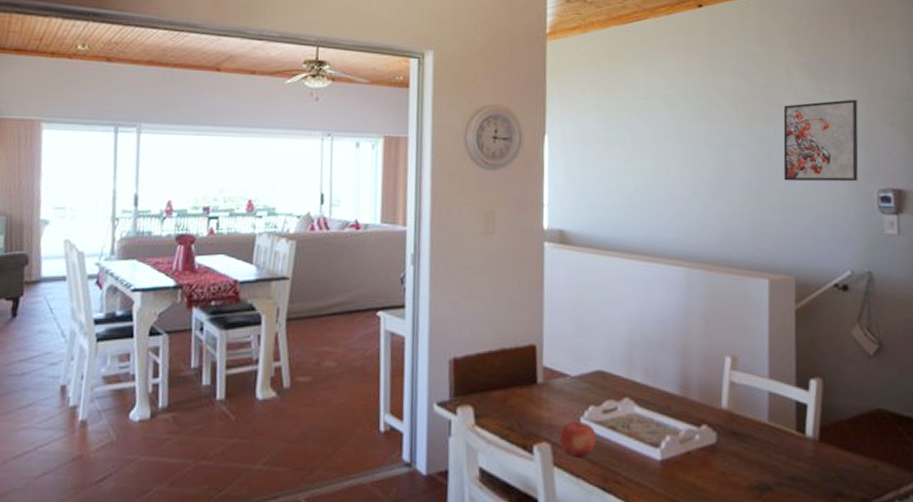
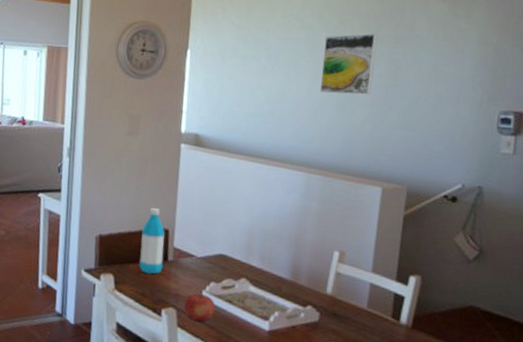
water bottle: none [502,321,533,402] -> present [138,208,166,274]
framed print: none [692,112,746,178] -> present [319,33,378,95]
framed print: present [783,99,858,182] -> none [407,24,491,103]

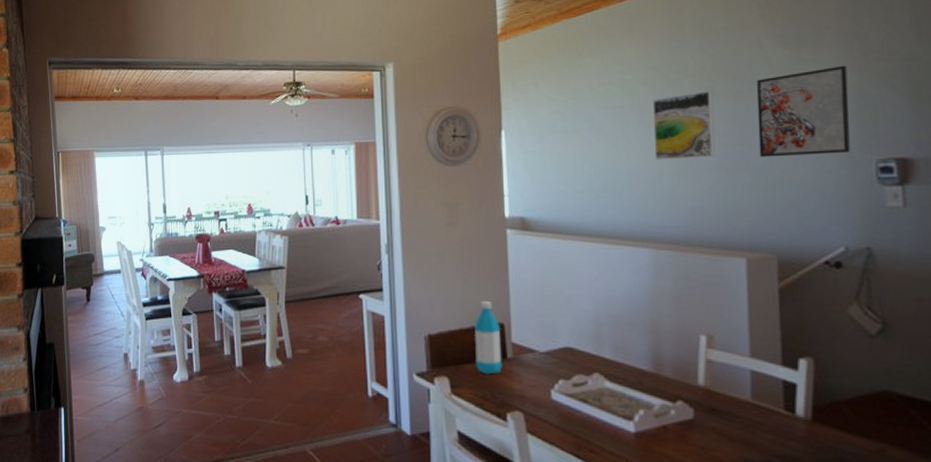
fruit: present [184,294,215,321] -> none [531,394,568,425]
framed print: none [407,24,491,103] -> present [756,65,850,157]

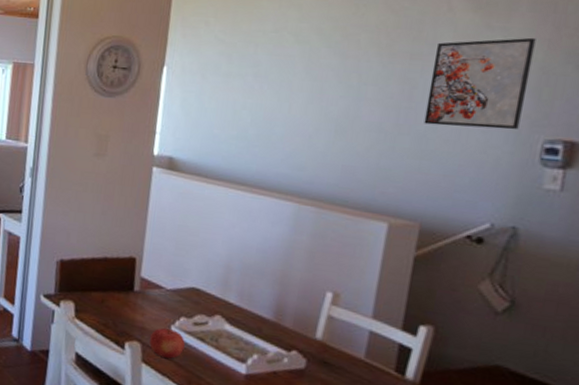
water bottle: present [474,301,502,375] -> none [101,234,133,304]
fruit: none [531,394,568,425] -> present [150,328,185,359]
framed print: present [652,91,715,160] -> none [315,49,390,118]

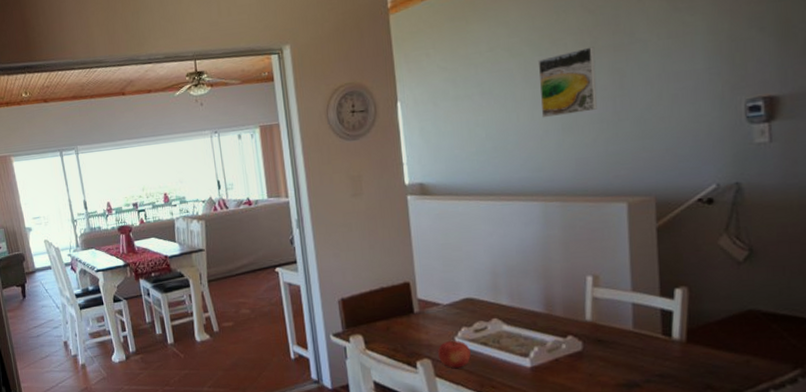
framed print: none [315,49,390,118] -> present [538,46,597,118]
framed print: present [423,37,536,130] -> none [634,10,722,107]

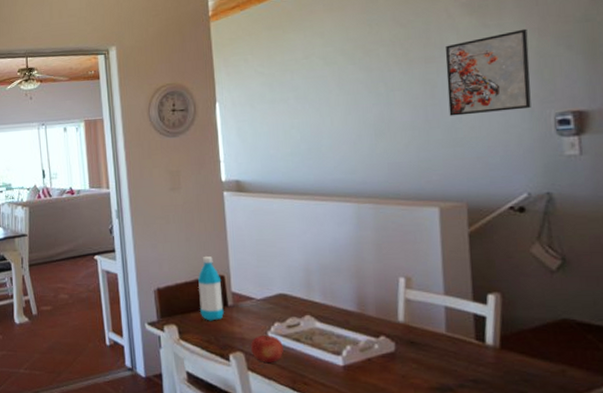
water bottle: none [383,263,410,329] -> present [197,256,224,321]
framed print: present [538,46,597,118] -> none [351,58,409,123]
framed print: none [634,10,722,107] -> present [445,28,531,116]

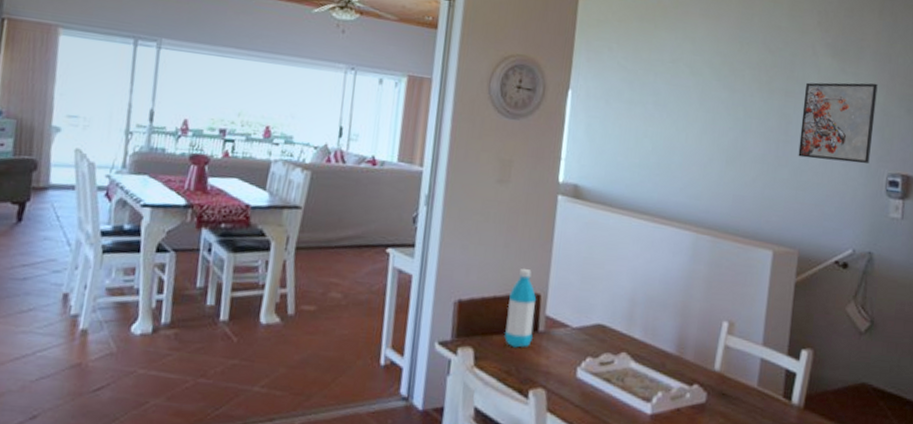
fruit: present [251,336,283,362] -> none [555,371,591,404]

